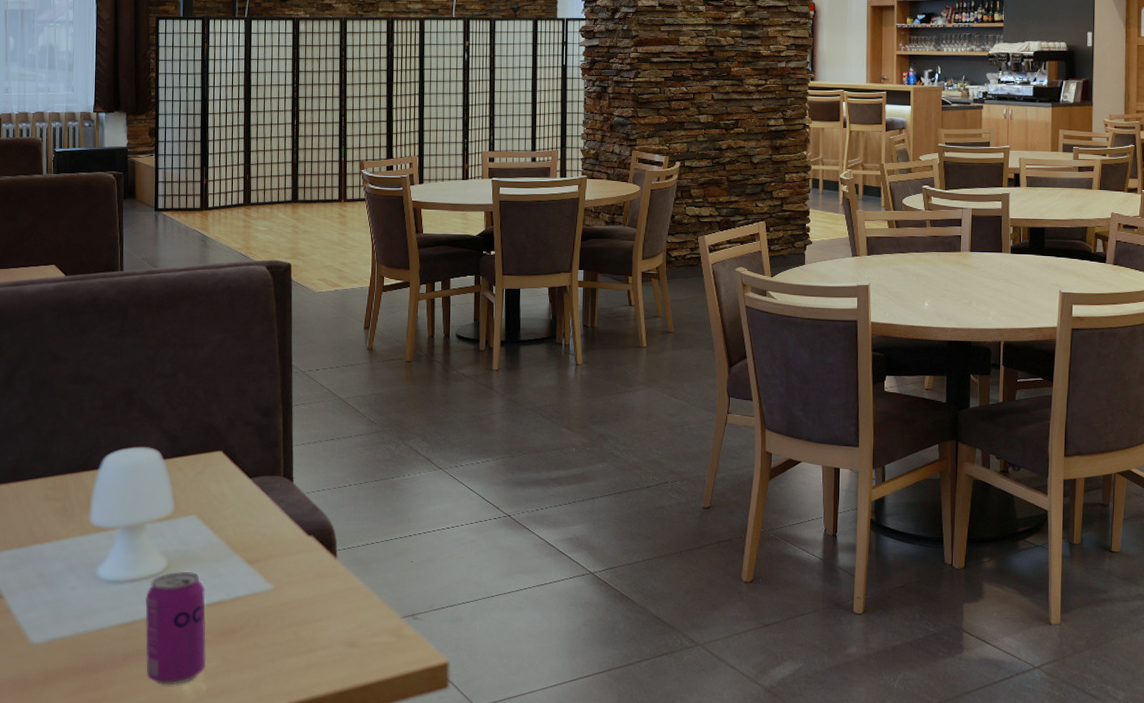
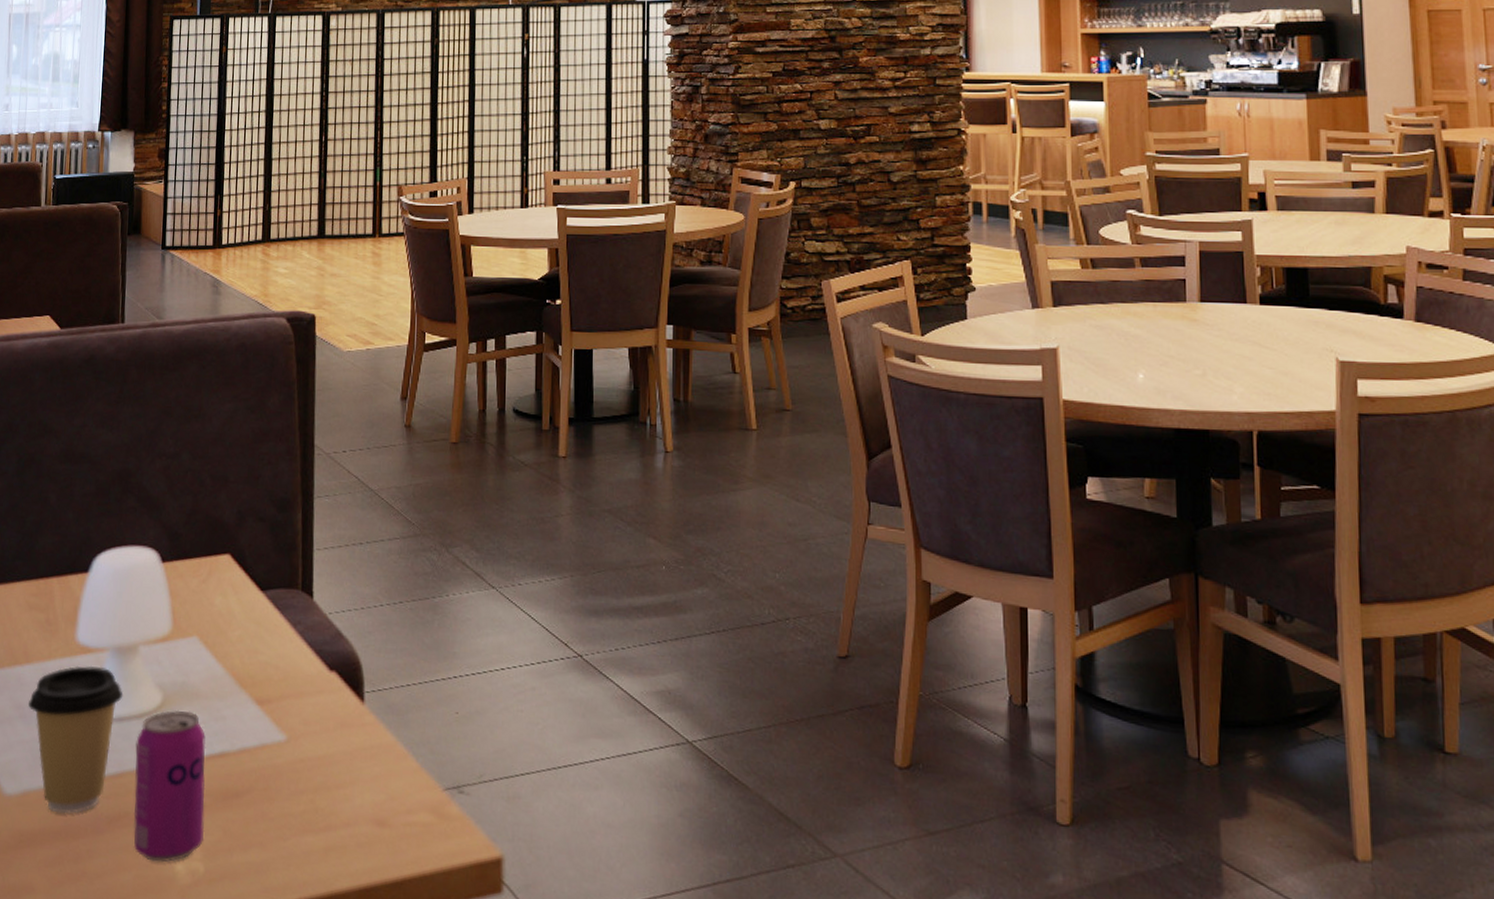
coffee cup: none [50,541,133,655] -> present [28,665,123,814]

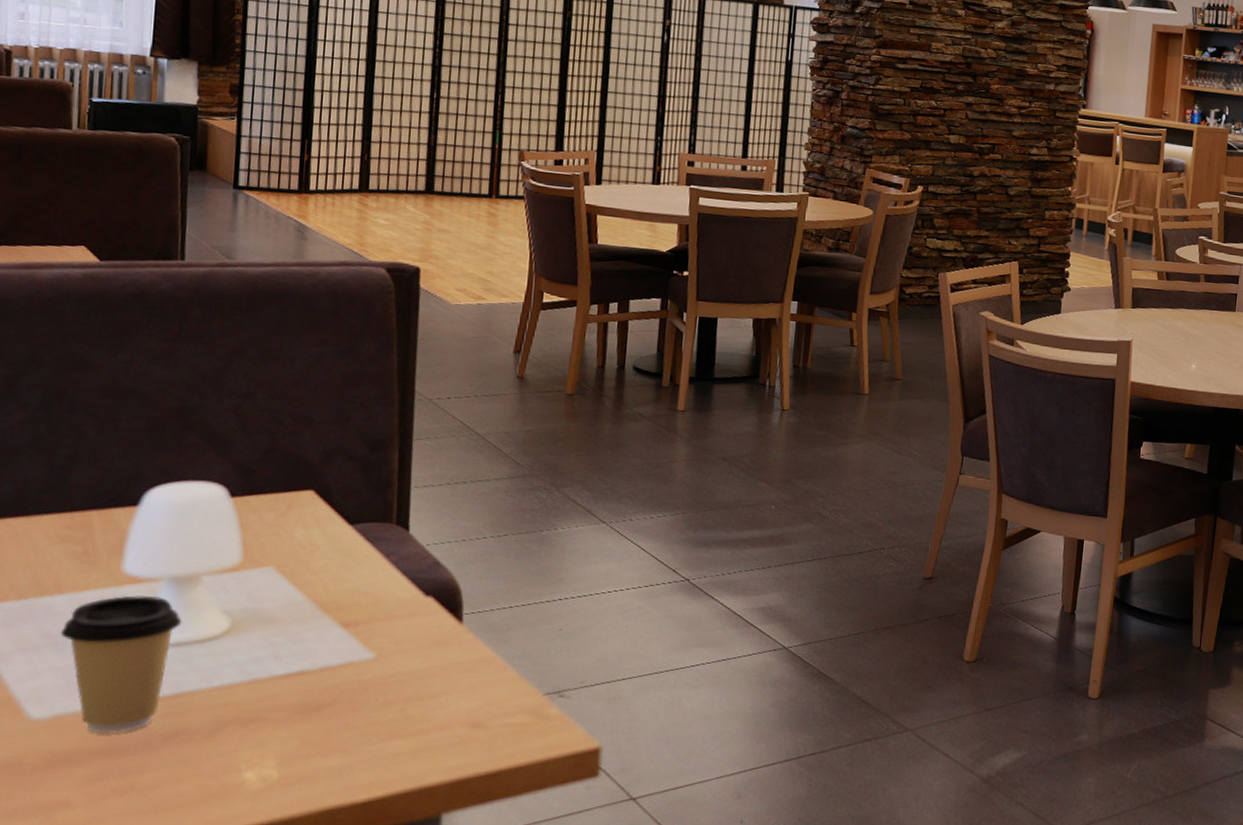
beverage can: present [133,710,206,863] -> none [194,634,282,772]

